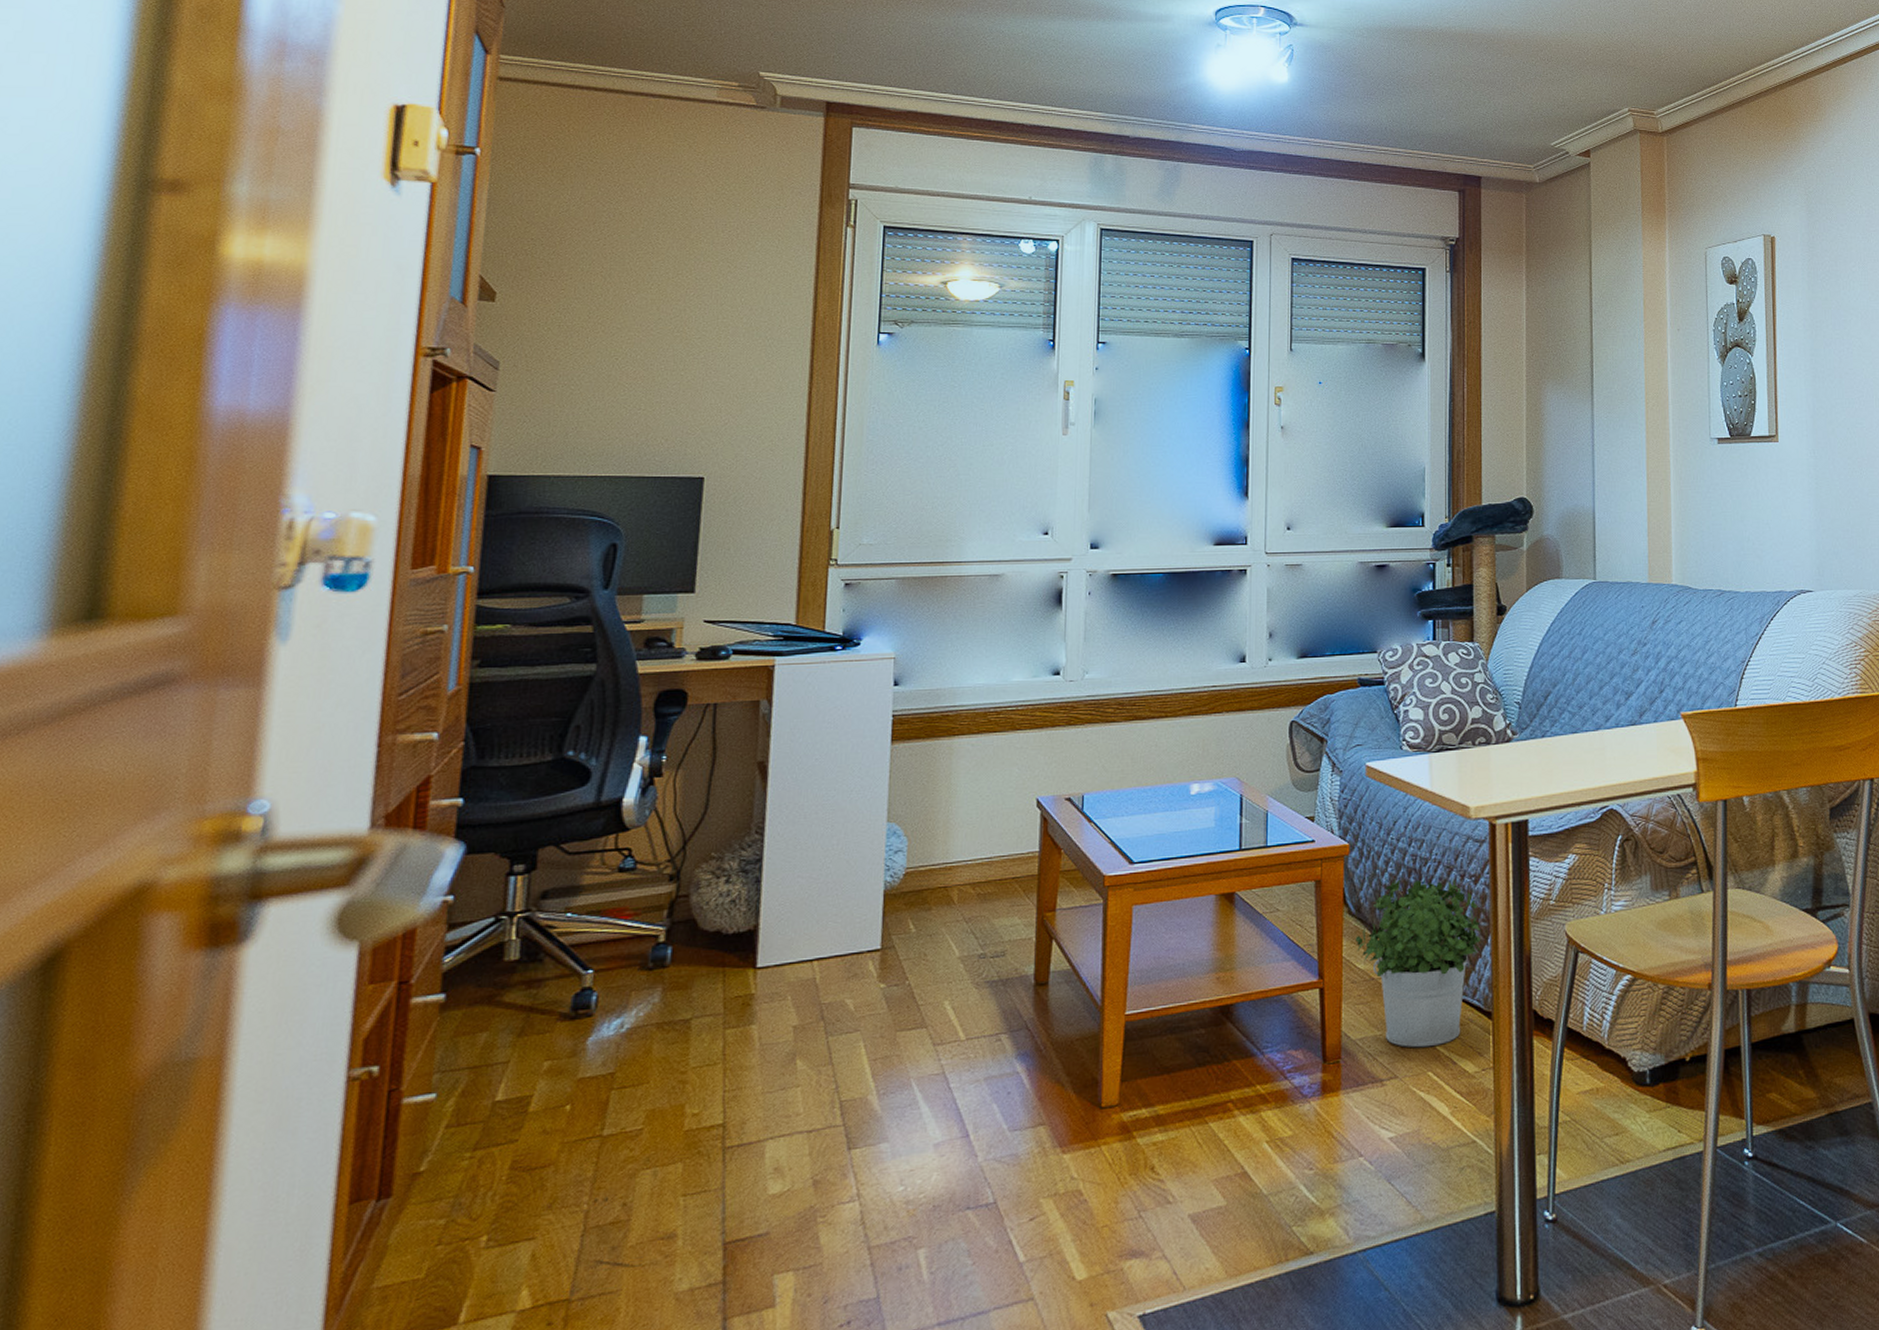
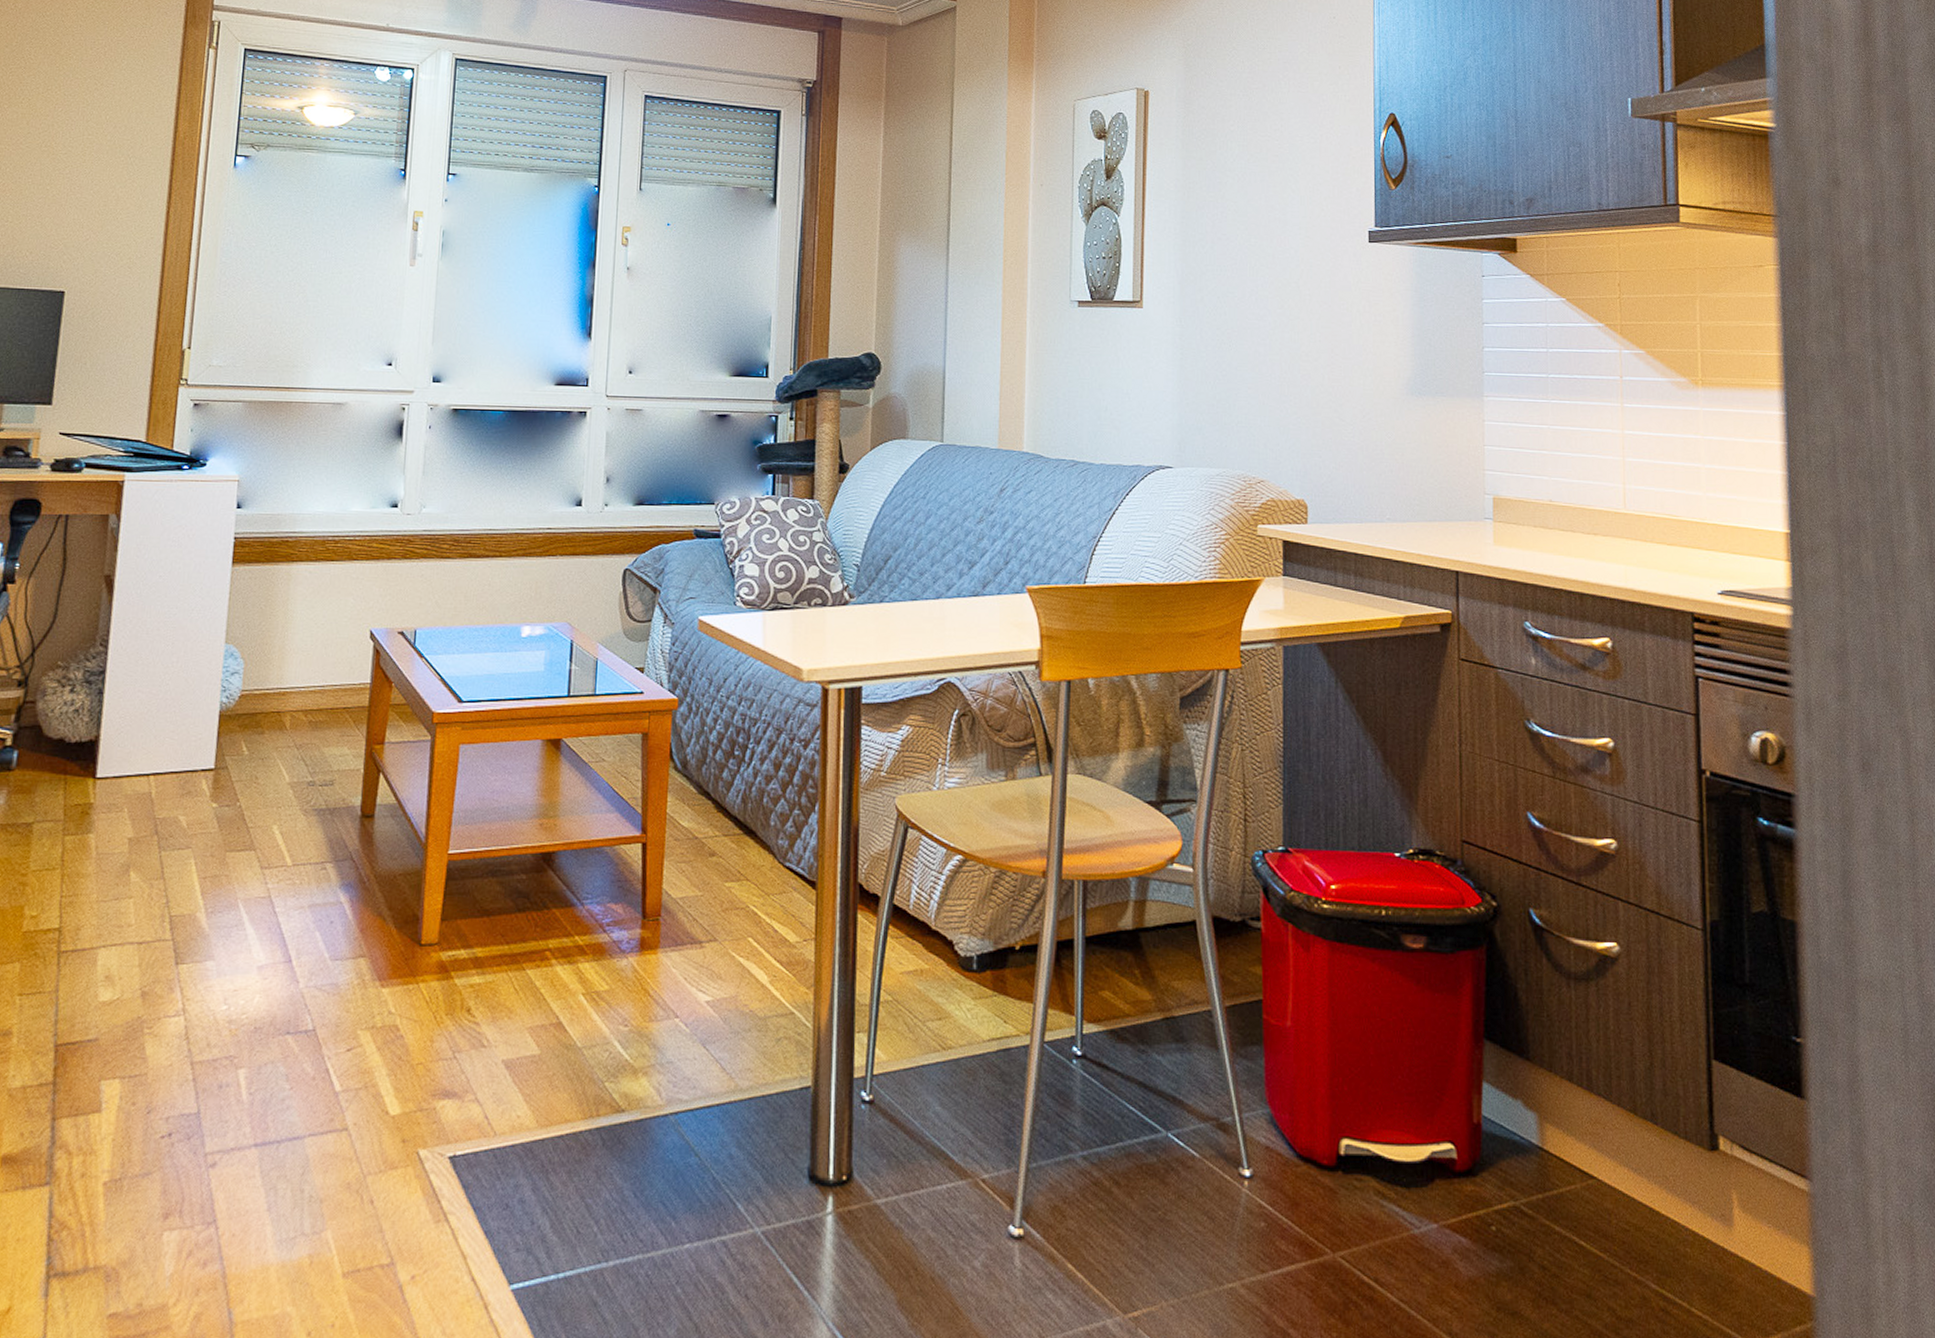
potted plant: present [1355,878,1481,1048] -> none [680,736,809,912]

